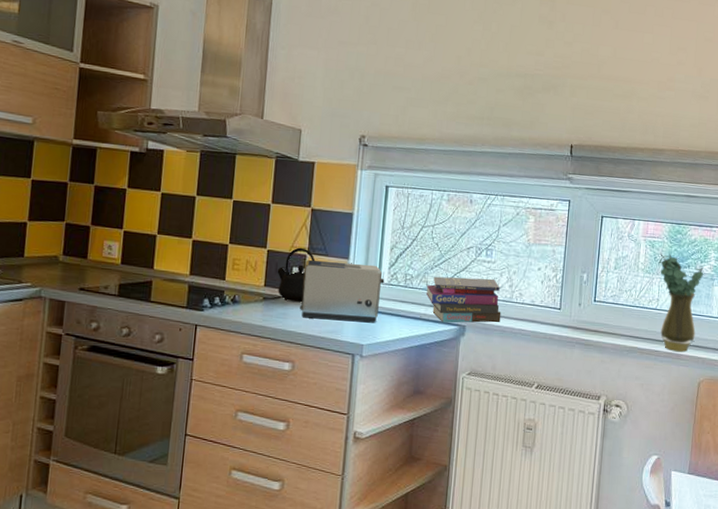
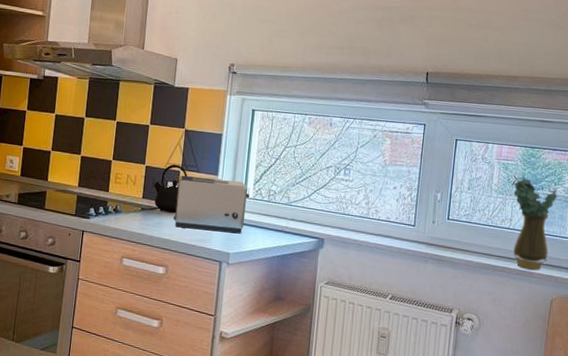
books: present [425,276,501,324] -> none [287,192,358,237]

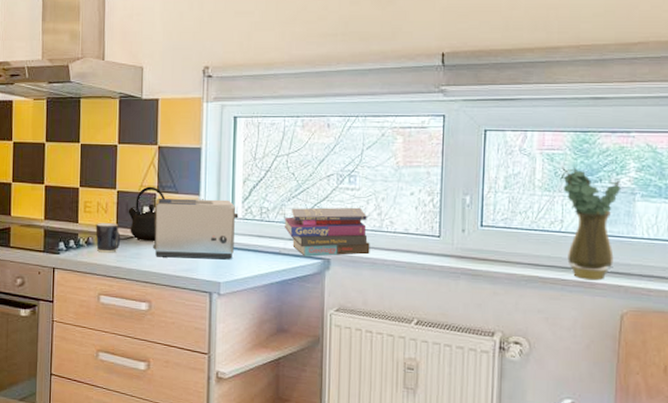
mug: none [123,193,146,221] -> present [95,223,121,253]
books: none [287,192,358,237] -> present [284,207,370,257]

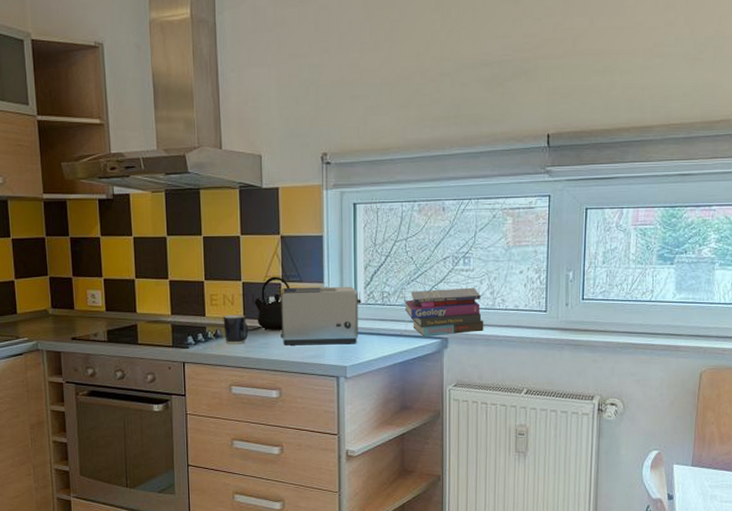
vase: present [560,165,622,281] -> none [651,239,703,344]

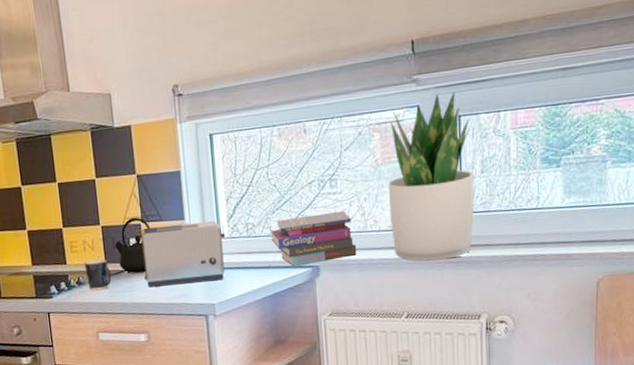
planter: none [517,186,596,343] -> present [389,92,474,262]

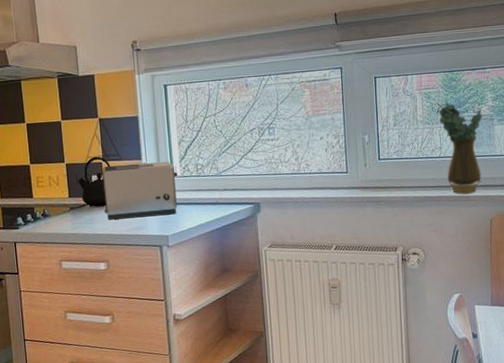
mug: present [84,259,112,291] -> none [49,194,75,223]
books: present [270,210,357,267] -> none [217,155,292,203]
planter: present [389,92,474,262] -> none [318,58,389,201]
vase: none [534,142,593,253] -> present [436,101,483,195]

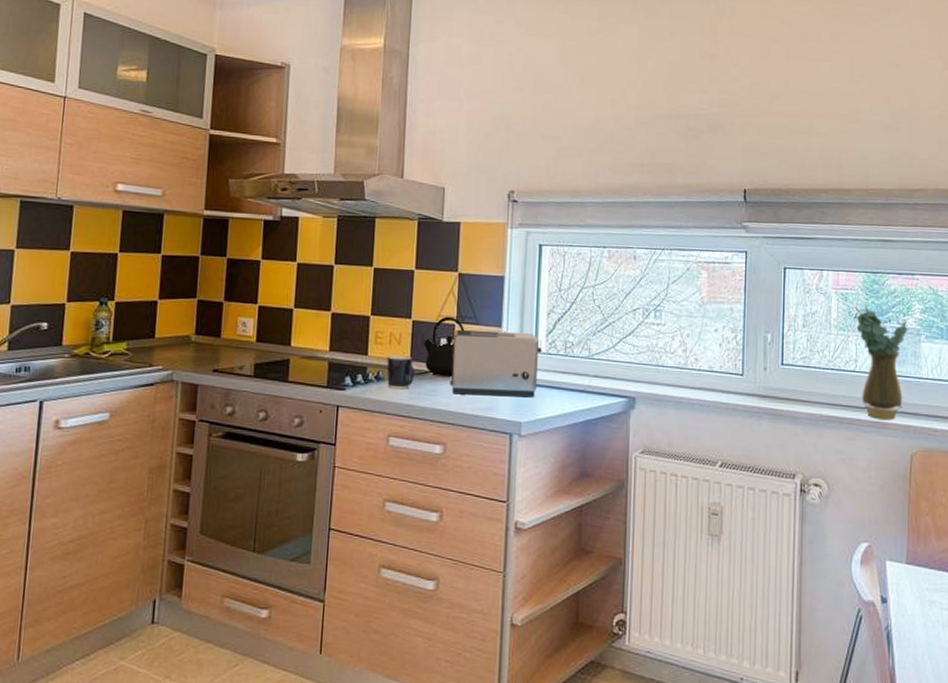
mug: none [49,194,75,223] -> present [386,356,415,389]

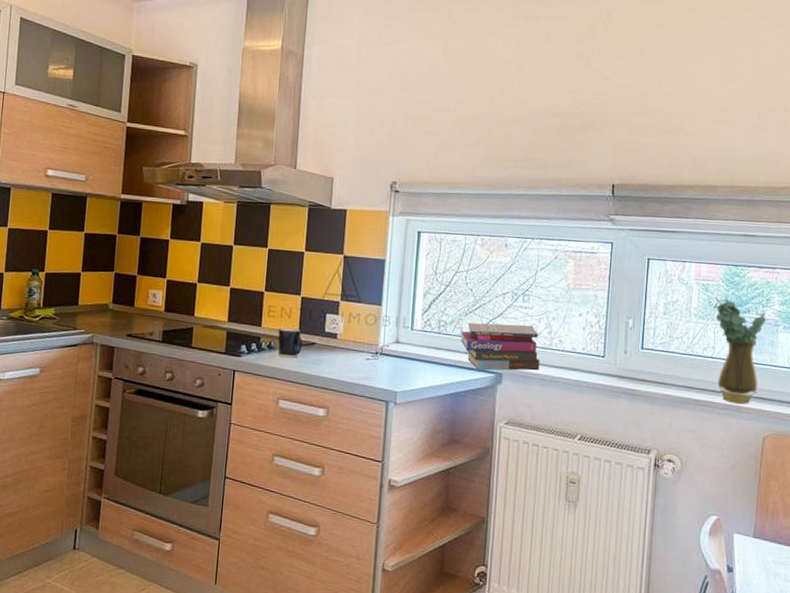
kettle: present [424,317,465,378] -> none [311,295,348,349]
toaster: present [450,330,542,398] -> none [333,307,418,370]
books: none [588,342,675,395] -> present [460,322,540,371]

